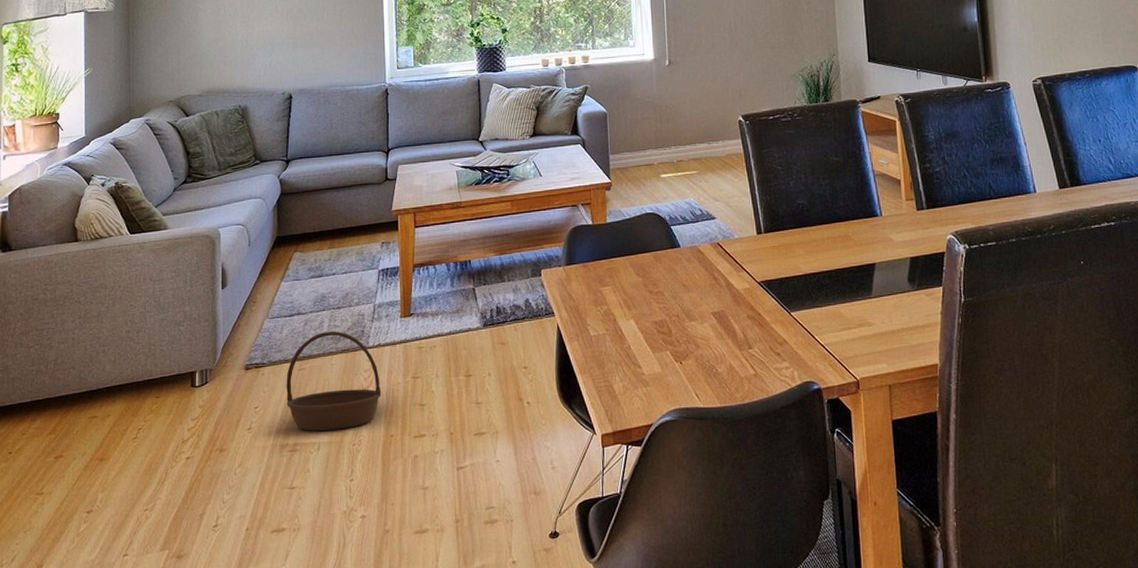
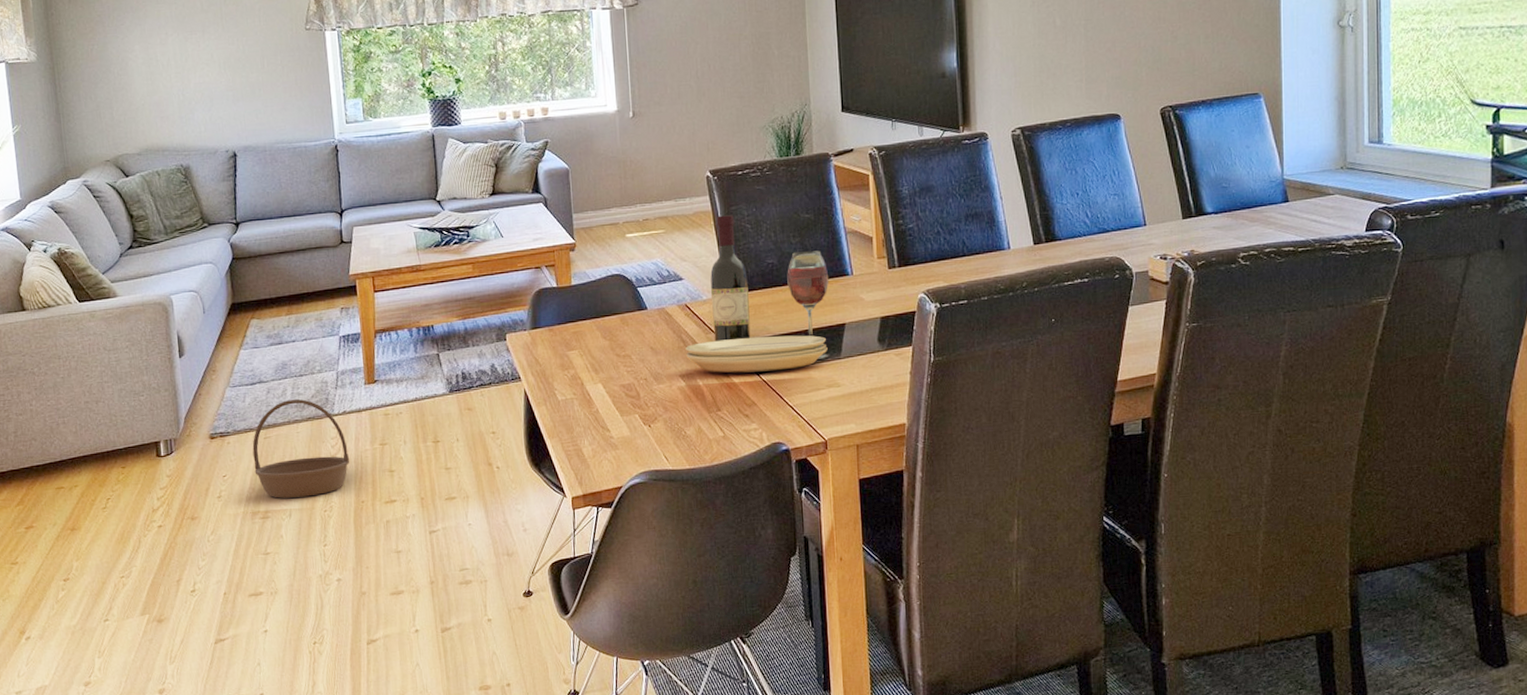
plate: none [717,274,858,311] -> present [686,335,828,373]
wine bottle: none [742,157,782,280] -> present [710,215,751,342]
wineglass: none [817,192,860,298] -> present [787,250,829,359]

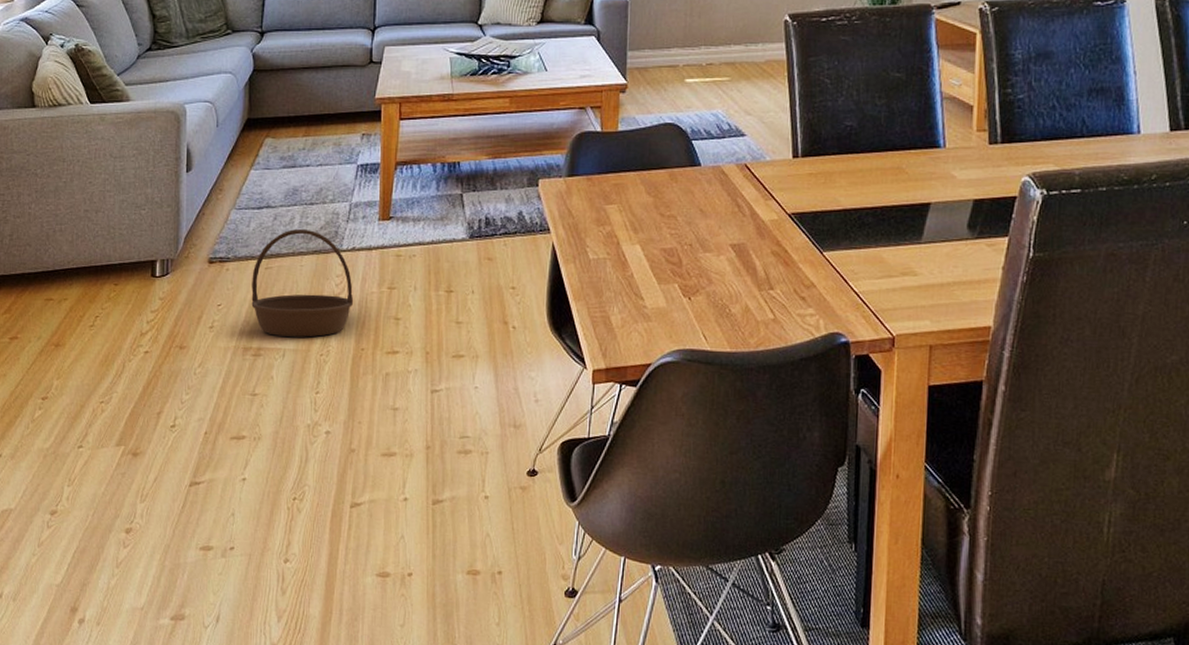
plate: present [686,335,828,373] -> none [740,208,907,250]
wine bottle: present [710,215,751,342] -> none [774,66,821,211]
wineglass: present [787,250,829,359] -> none [866,115,917,242]

